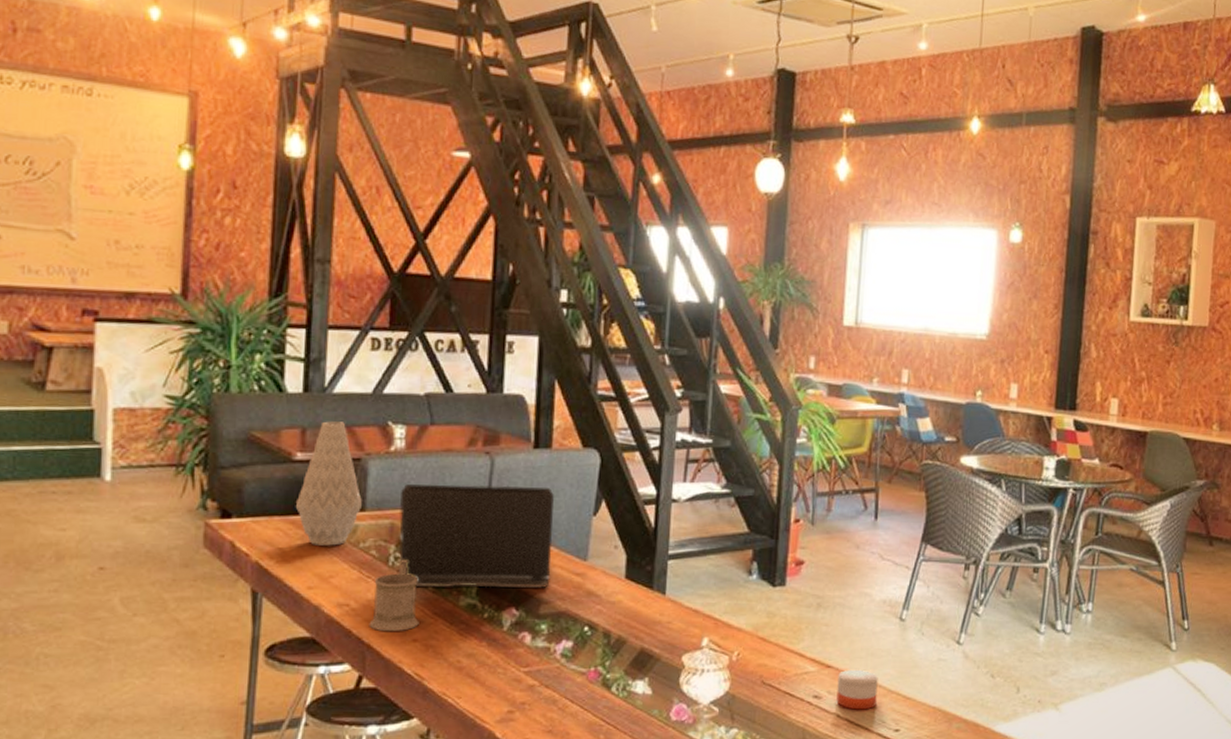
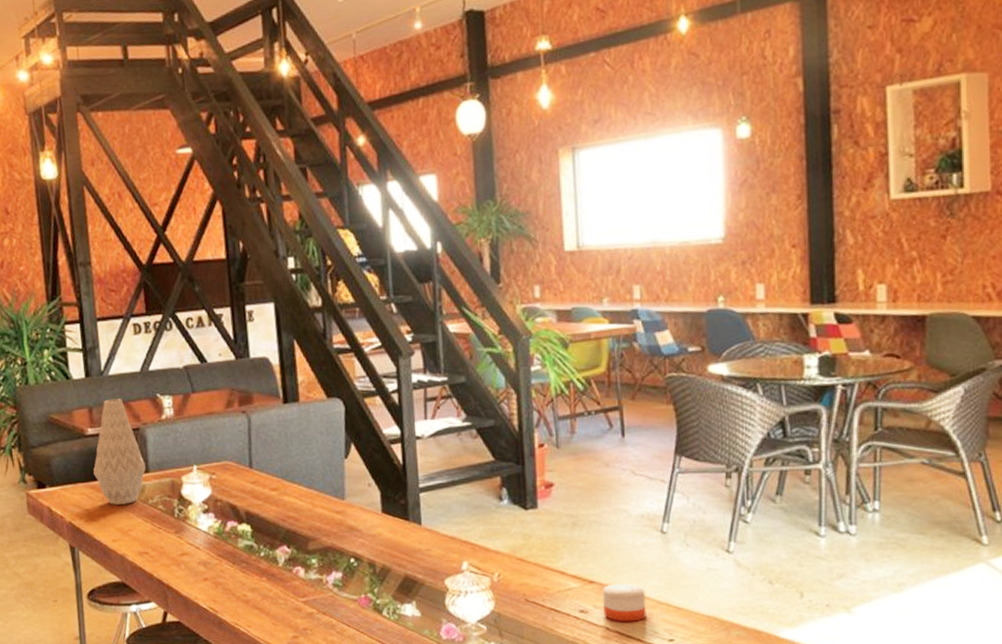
mug: present [369,559,419,632] -> none [165,511,207,574]
laptop computer: present [398,484,554,589] -> none [176,438,315,533]

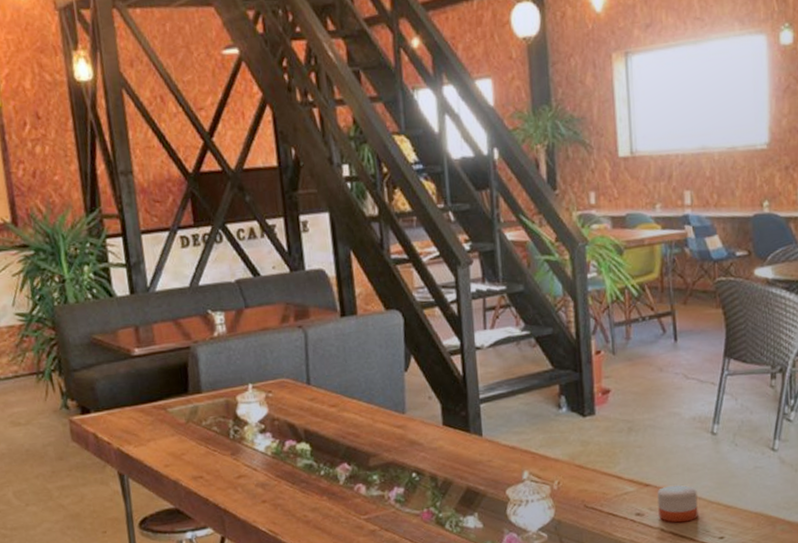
vase: present [93,398,146,505] -> none [141,316,198,428]

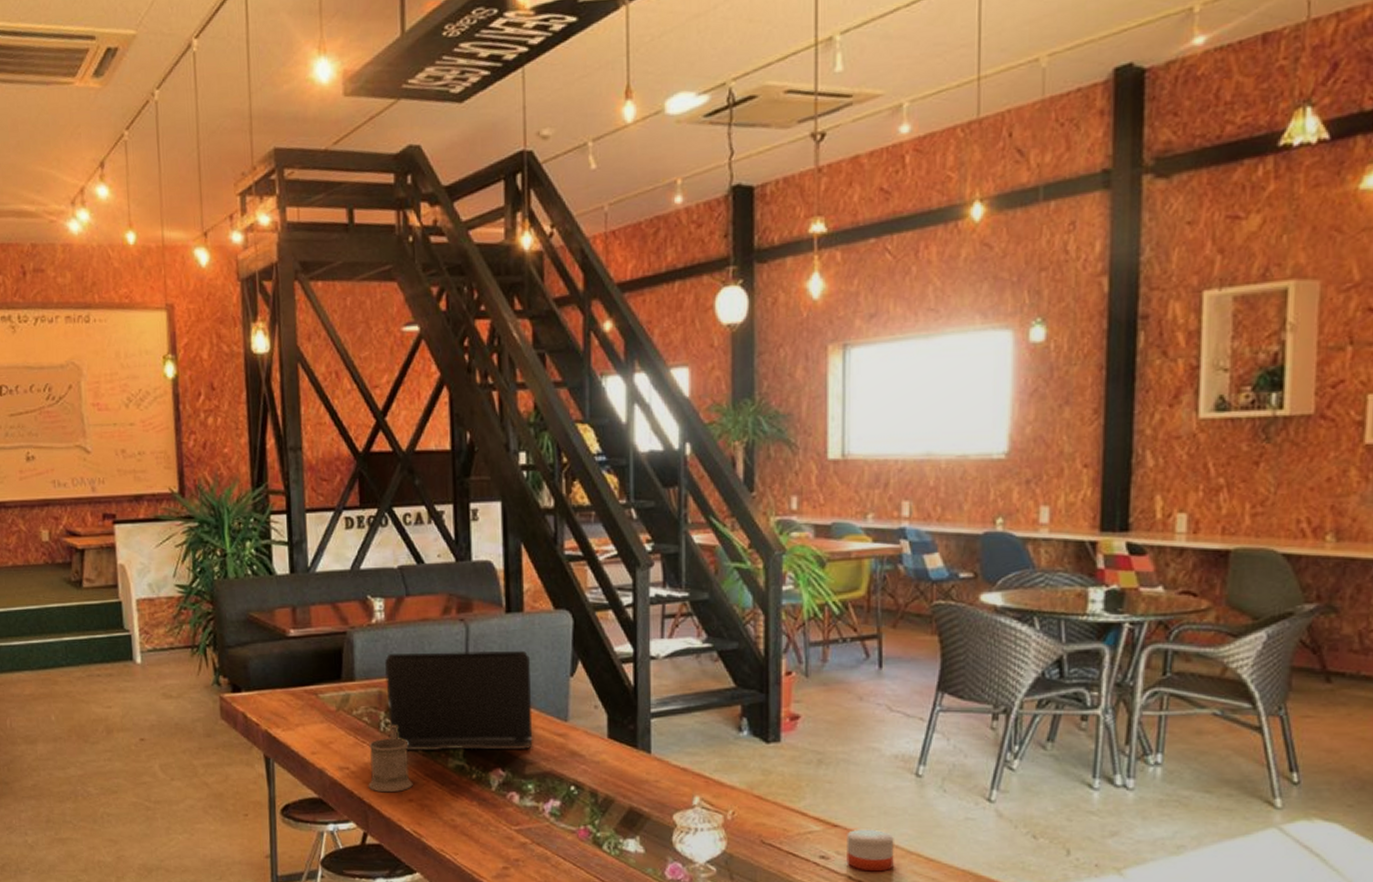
mug: none [220,431,265,497] -> present [368,725,413,793]
laptop computer: none [229,351,375,454] -> present [384,650,533,750]

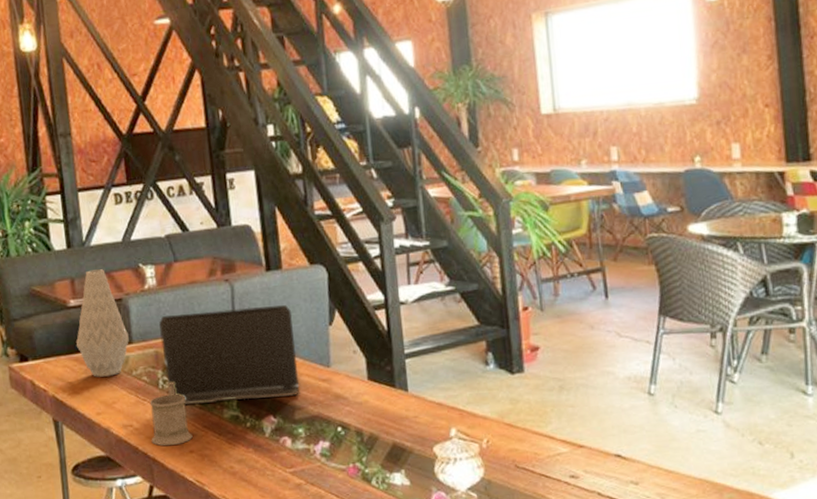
vase: none [293,598,351,714] -> present [76,269,129,377]
candle: present [846,829,894,872] -> none [592,447,637,487]

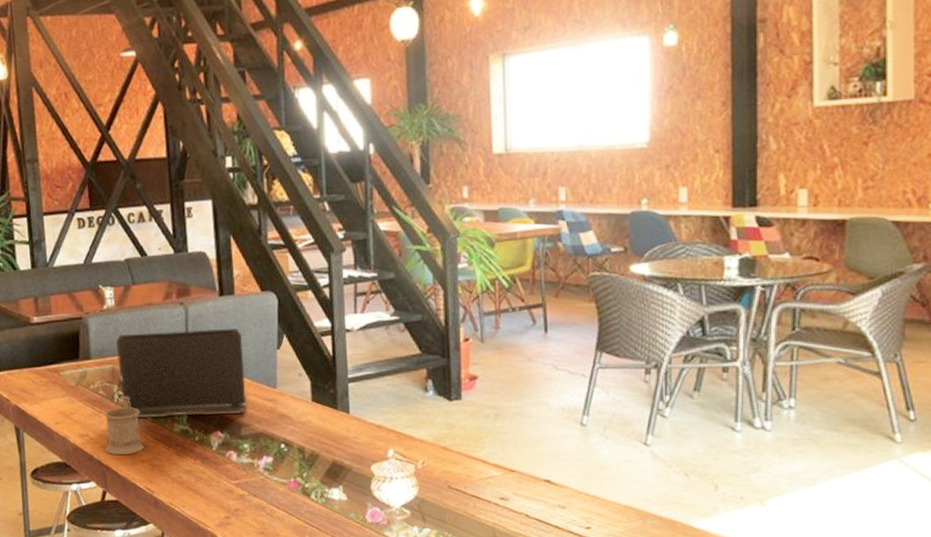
vase: present [76,269,129,377] -> none [37,289,88,389]

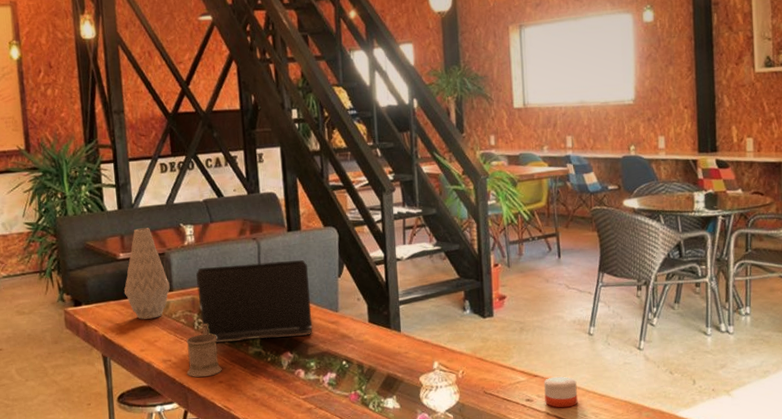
vase: none [37,289,88,389] -> present [124,228,170,320]
candle: none [522,472,565,510] -> present [544,376,578,408]

